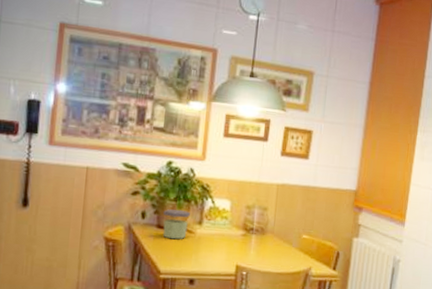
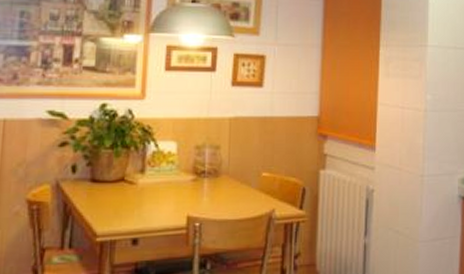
jar: present [163,209,190,240] -> none [98,159,130,194]

